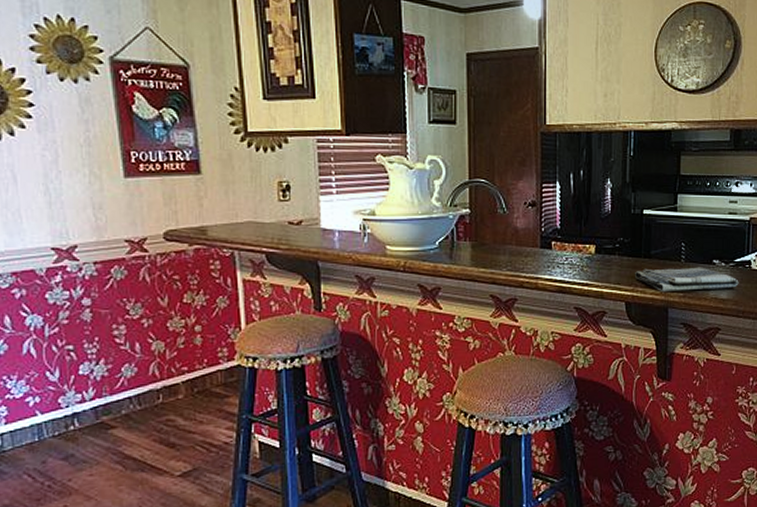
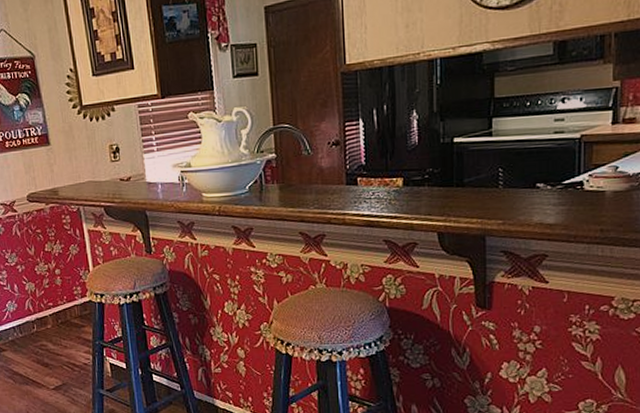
dish towel: present [634,267,739,291] -> none [446,191,569,220]

